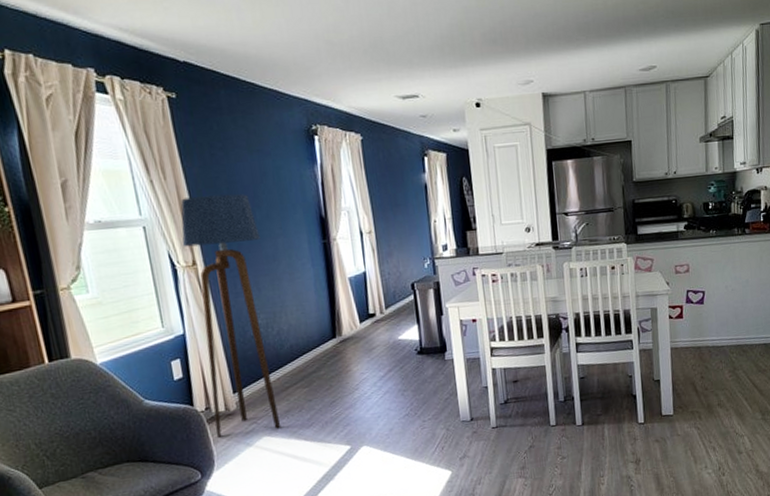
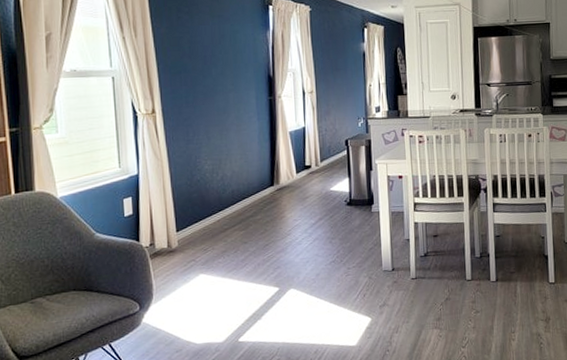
floor lamp: present [180,194,281,438] -> none [144,52,217,272]

